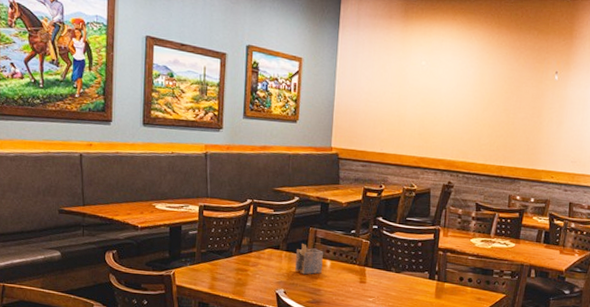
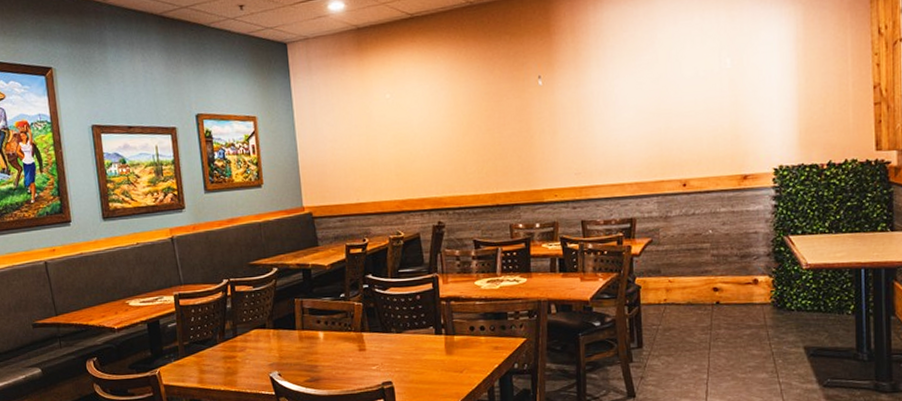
napkin holder: present [295,244,323,275] -> none [283,318,316,352]

